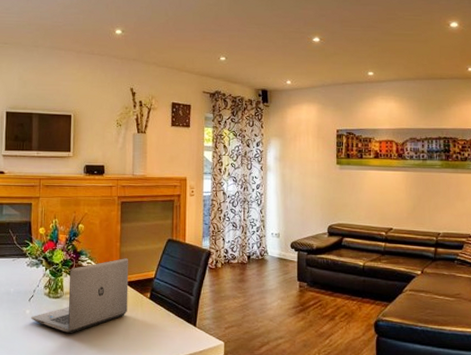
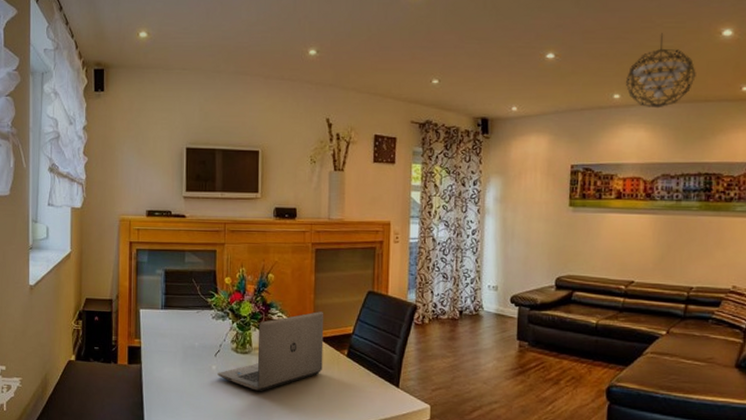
pendant light: none [377,24,432,84] -> present [625,33,696,109]

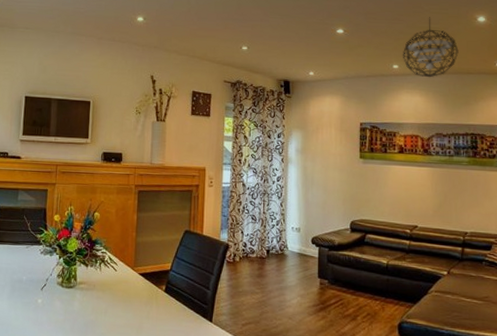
laptop: present [217,311,324,392] -> none [43,248,145,326]

